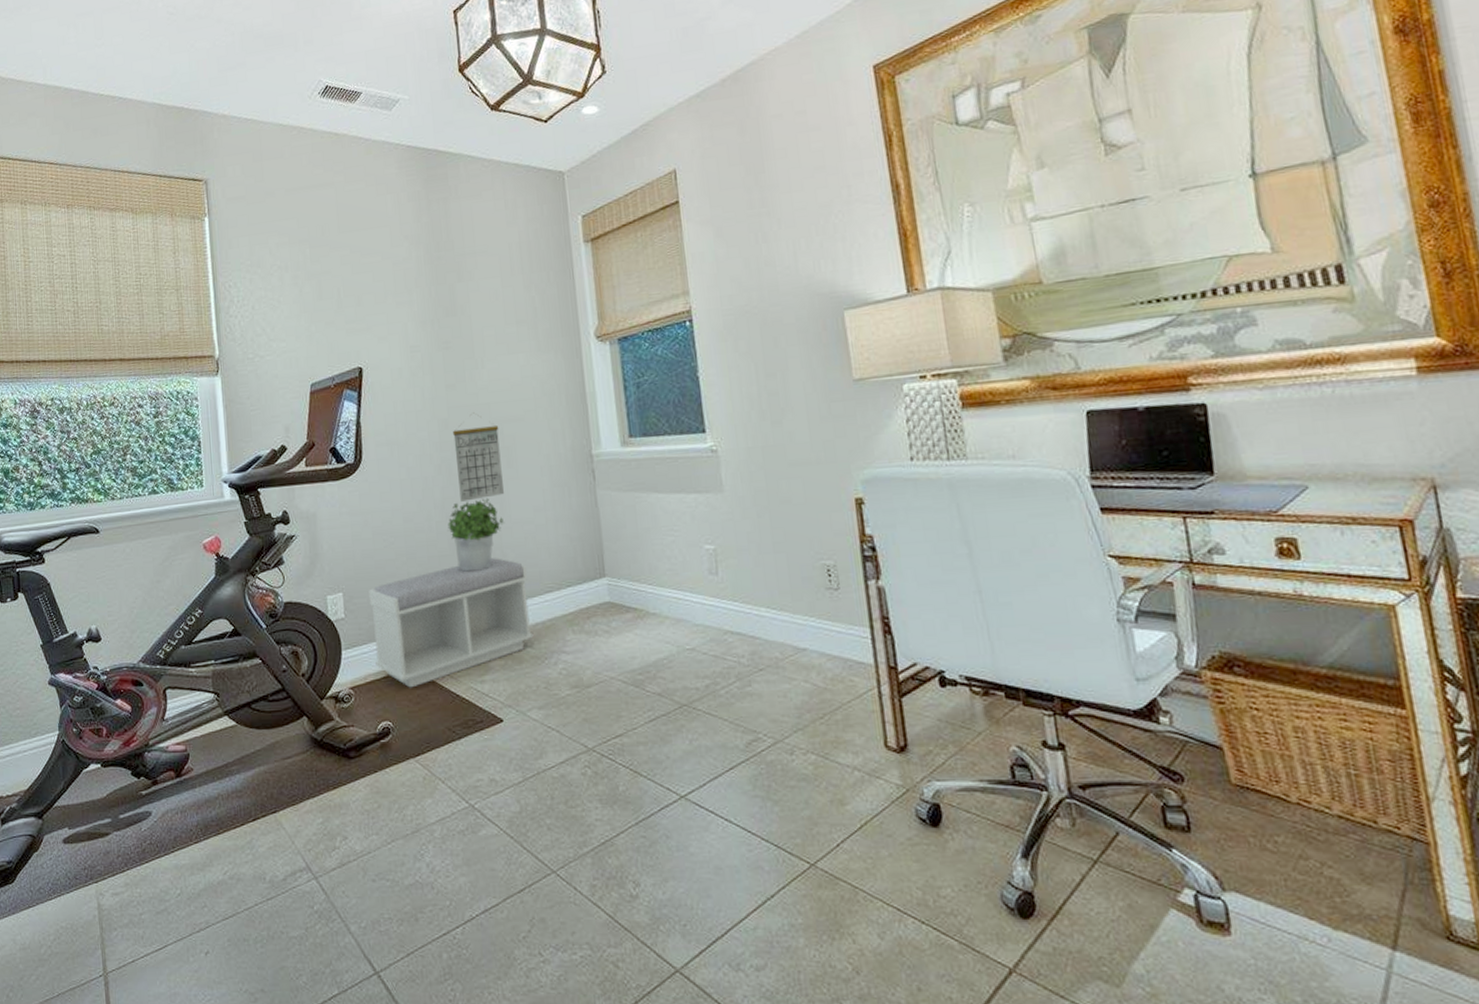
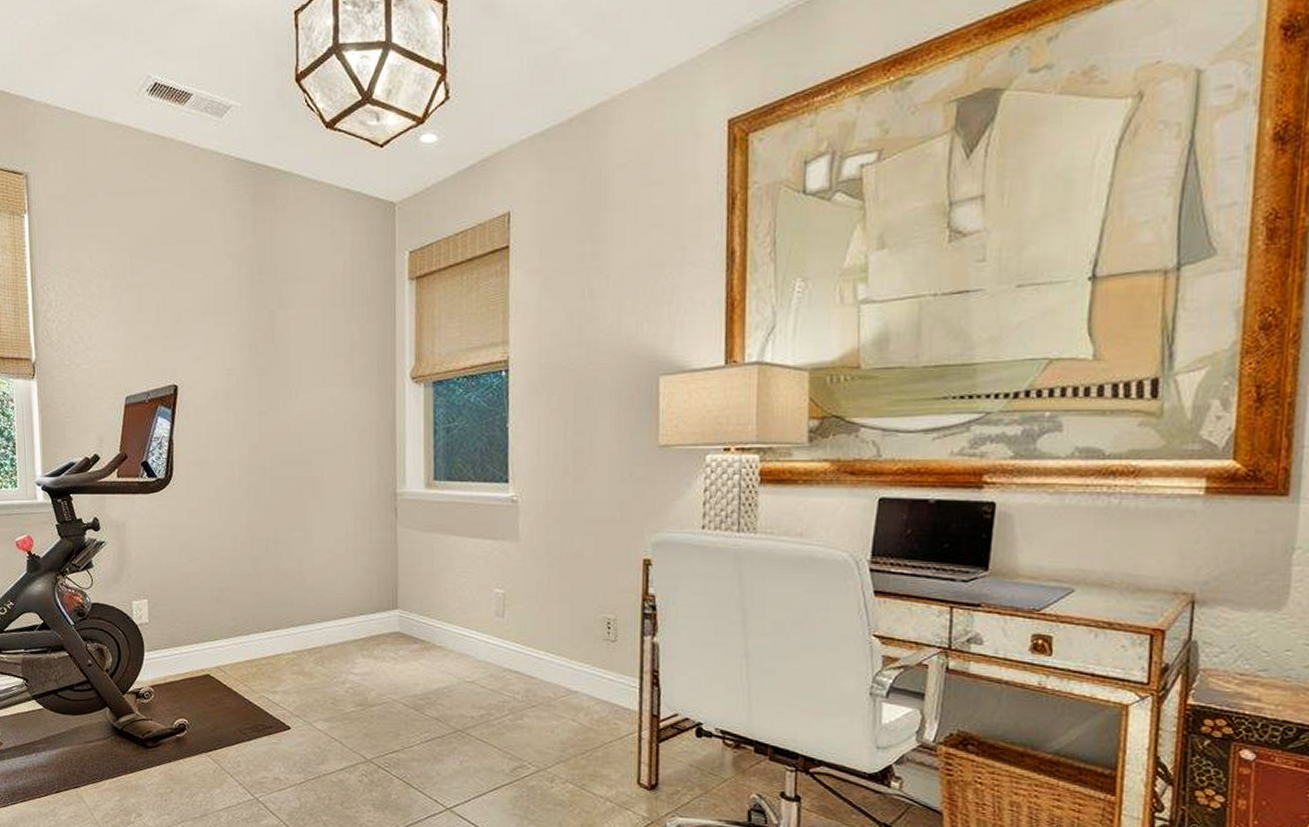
bench: present [369,558,534,688] -> none [172,581,325,692]
potted plant: present [447,498,505,572] -> none [251,524,307,592]
calendar: present [453,412,504,502] -> none [263,441,308,526]

